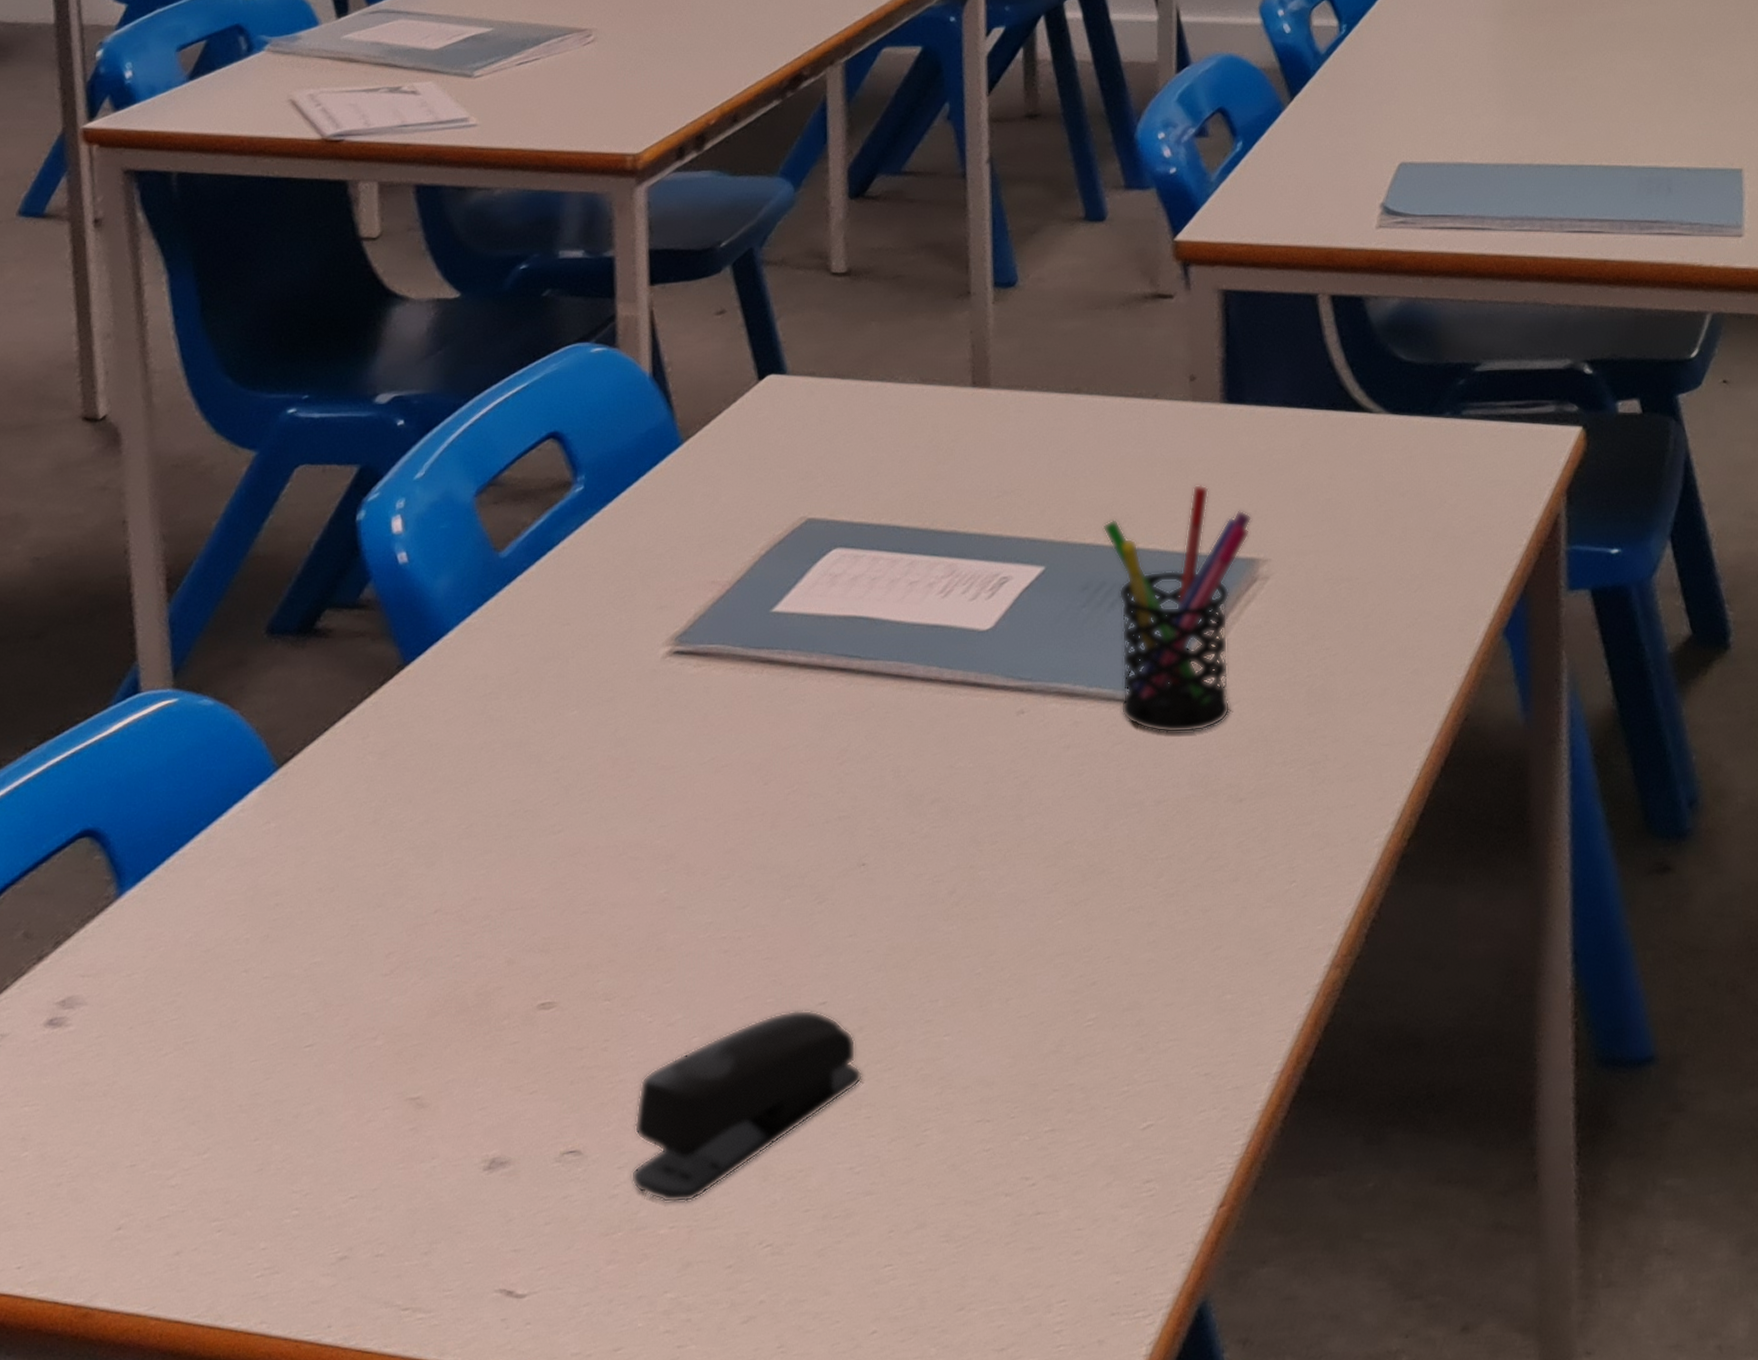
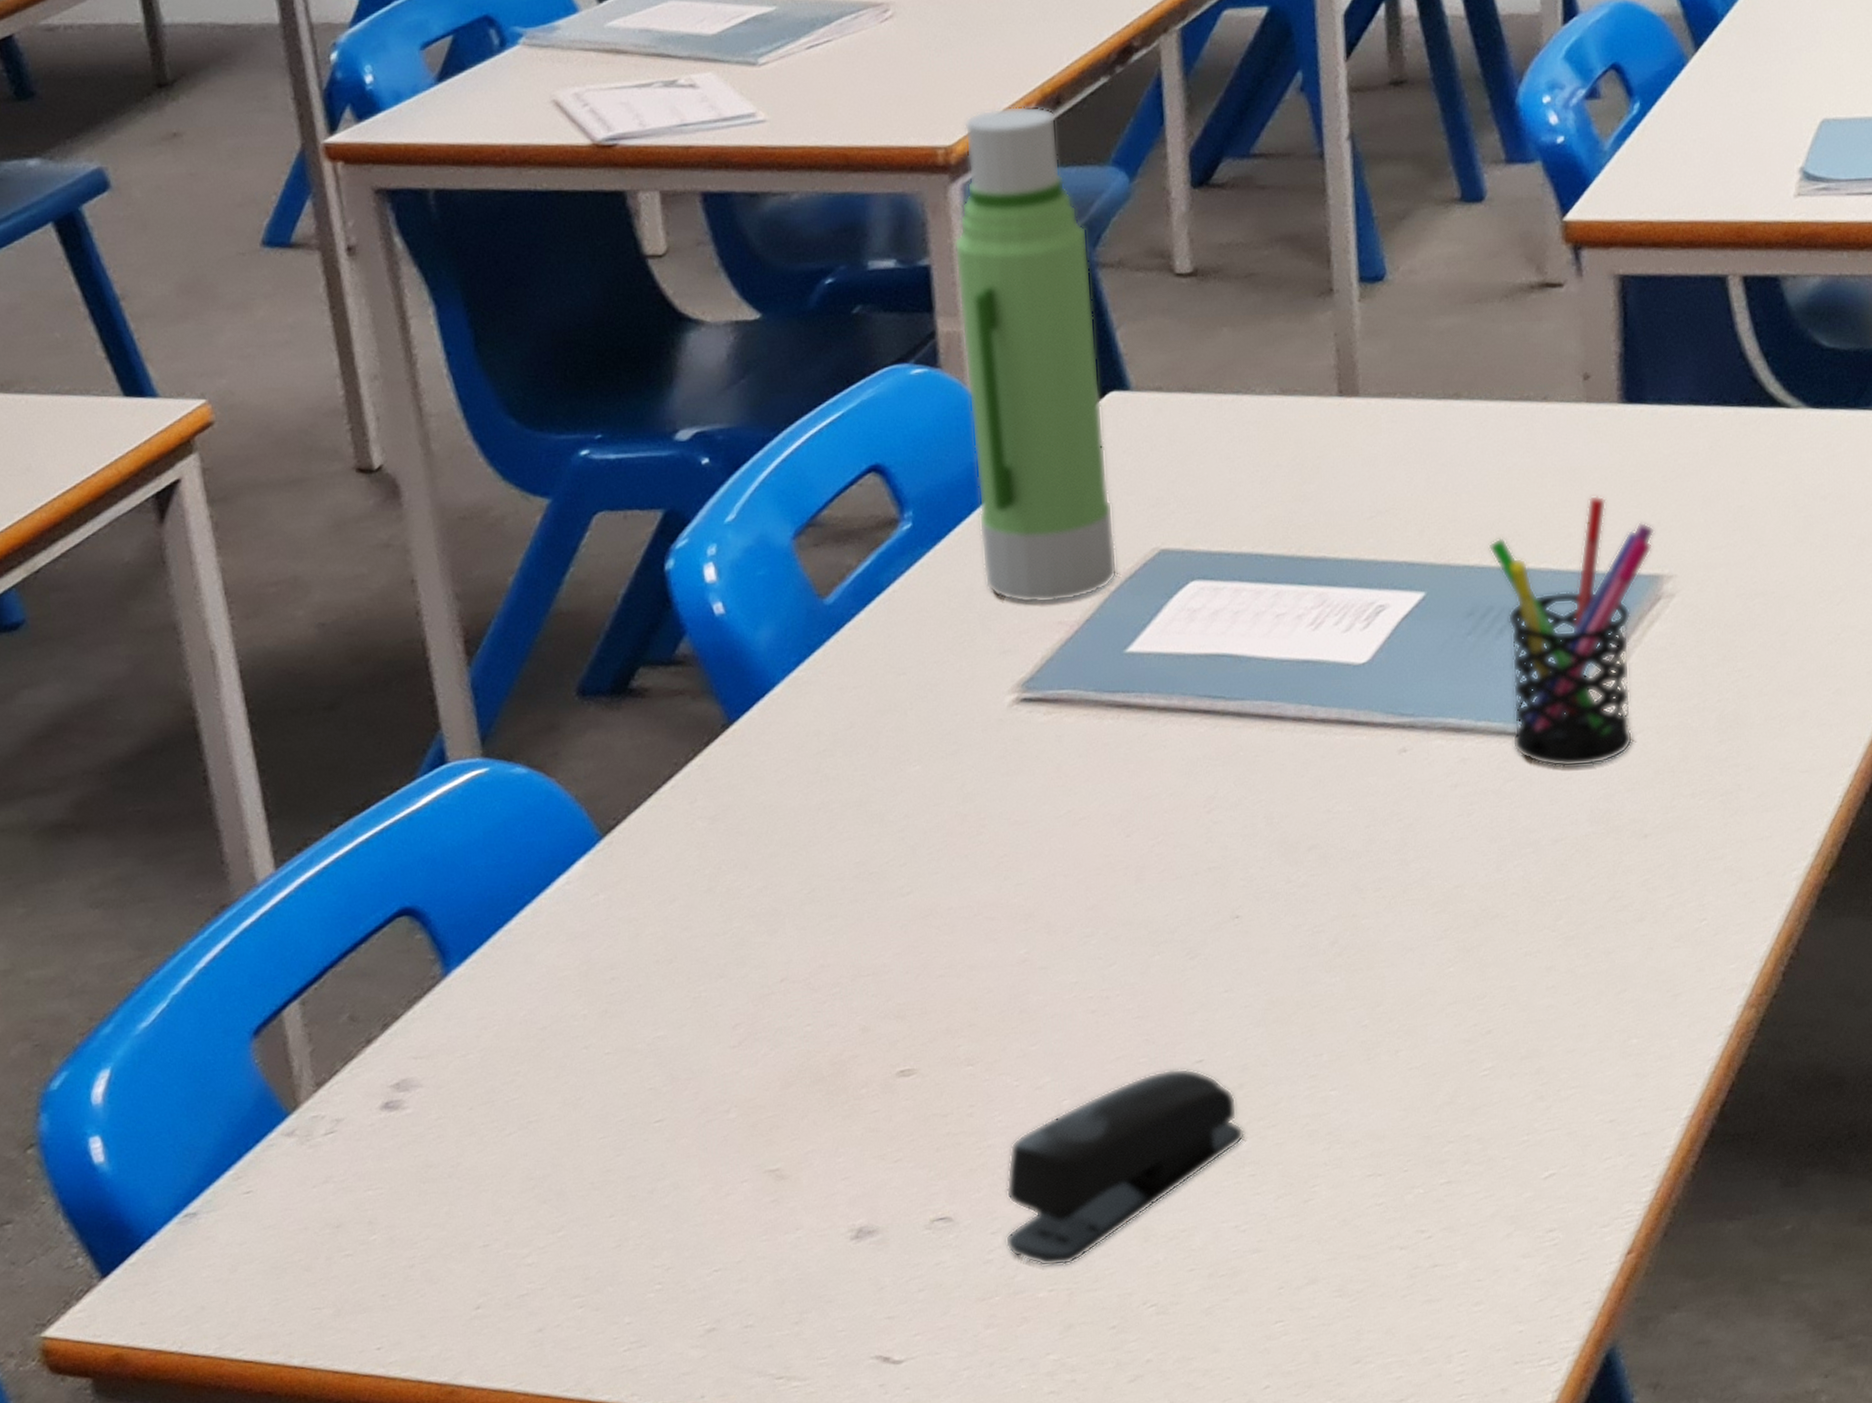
water bottle: none [637,122,768,564] -> present [954,105,1118,604]

